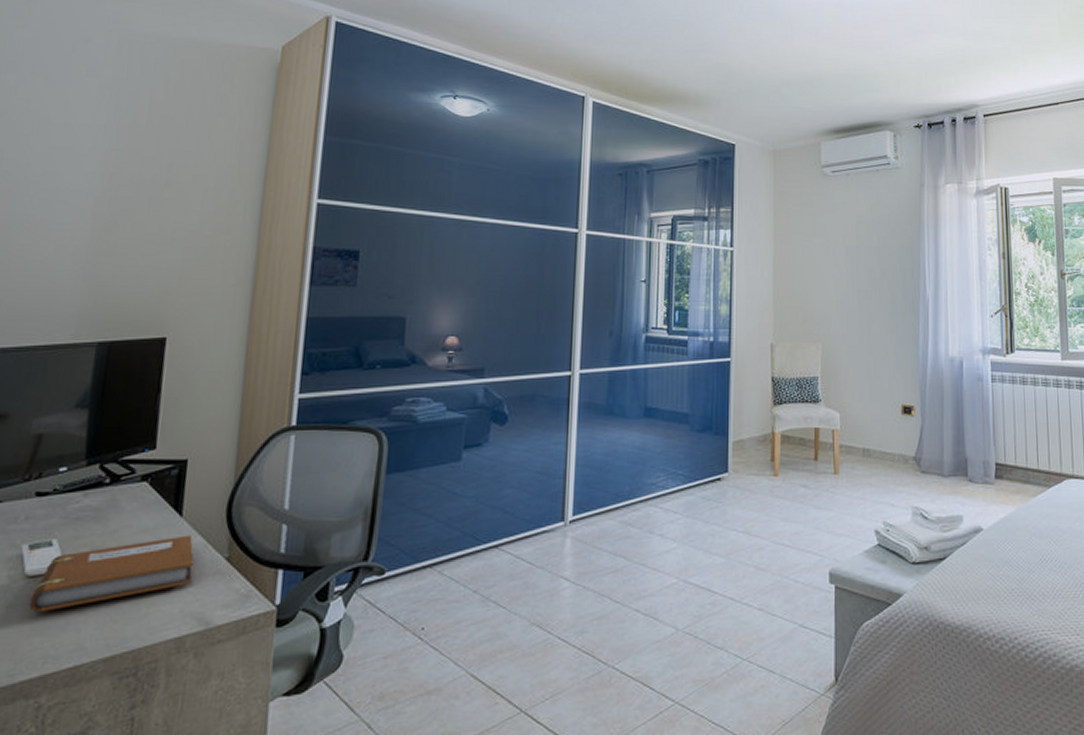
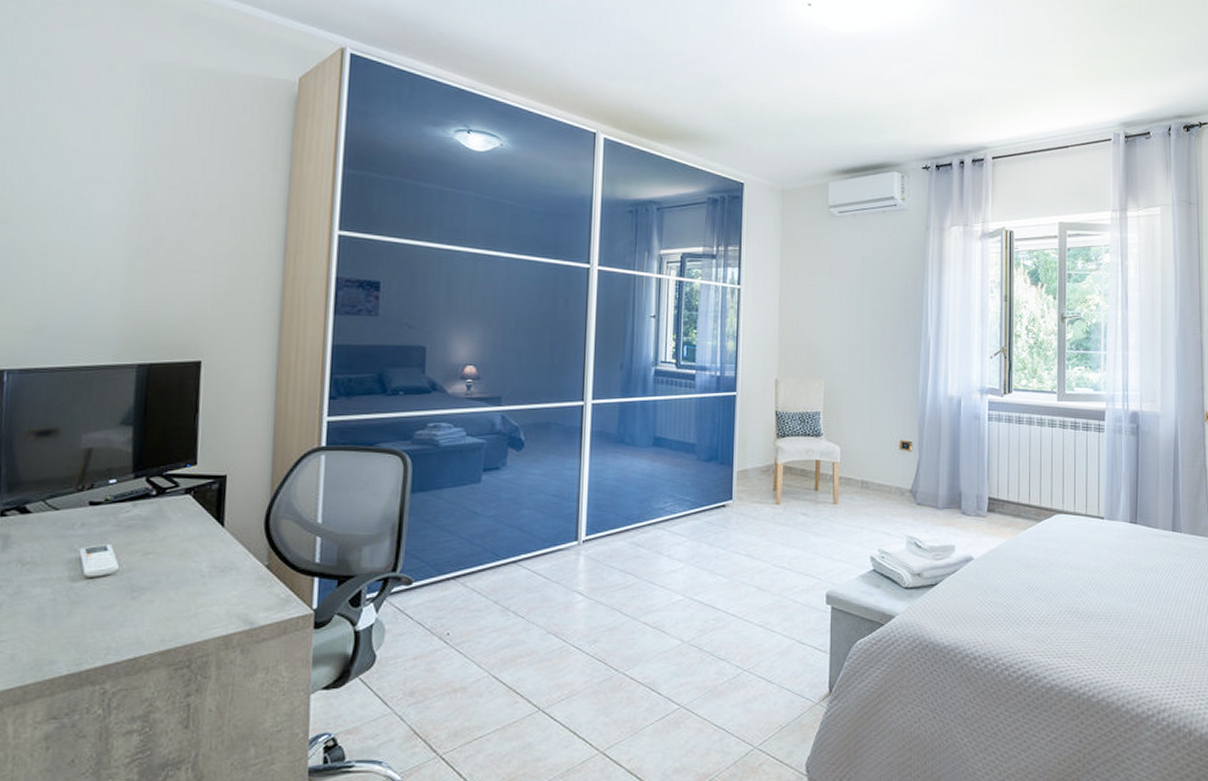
notebook: present [29,535,194,612] -> none [90,544,237,609]

